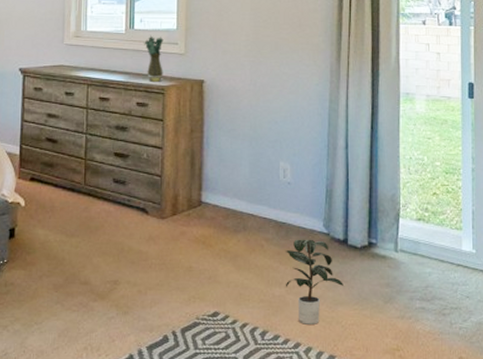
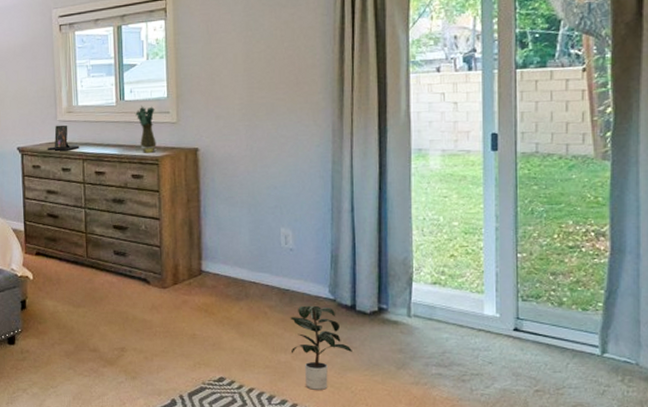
photo frame: none [51,48,85,75] -> present [47,125,80,152]

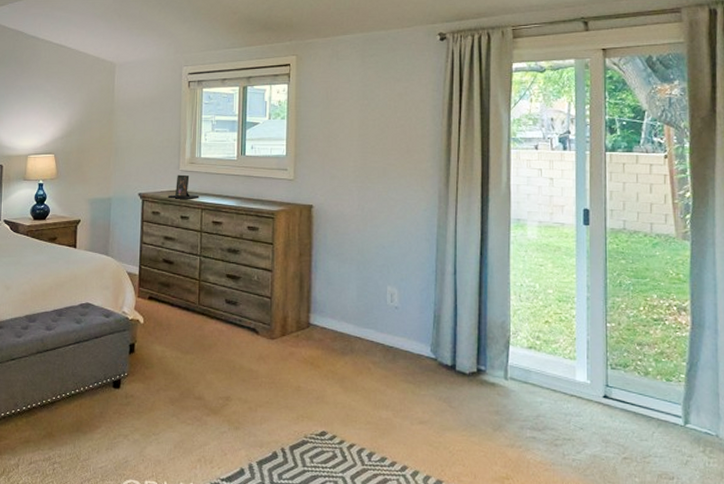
vase: present [135,106,157,153] -> none [255,162,274,207]
potted plant: present [290,305,352,390] -> none [393,363,451,449]

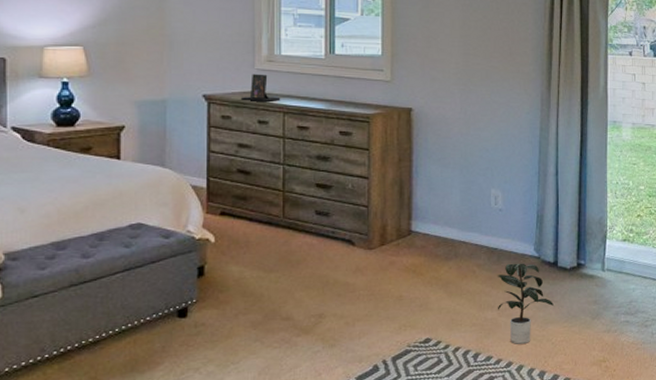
potted plant: none [393,363,451,449] -> present [498,263,554,344]

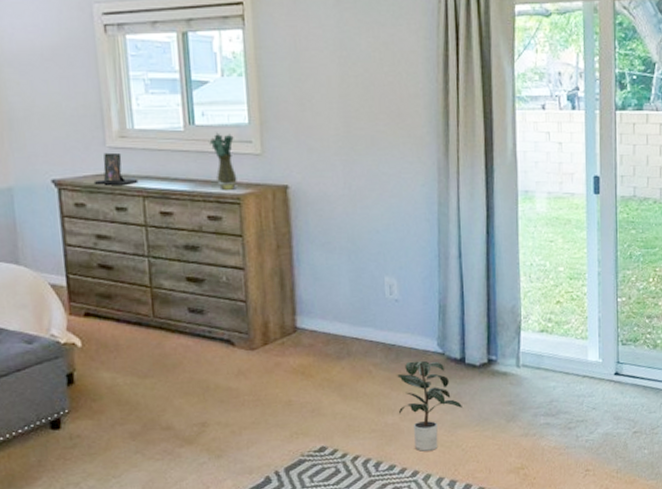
vase: none [346,61,368,110] -> present [209,132,237,190]

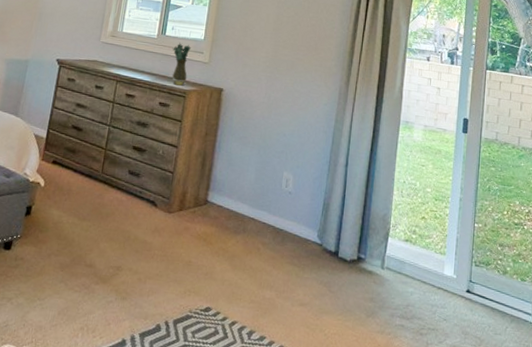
photo frame: present [93,152,139,186] -> none [85,45,117,71]
potted plant: present [397,360,462,452] -> none [276,246,330,330]

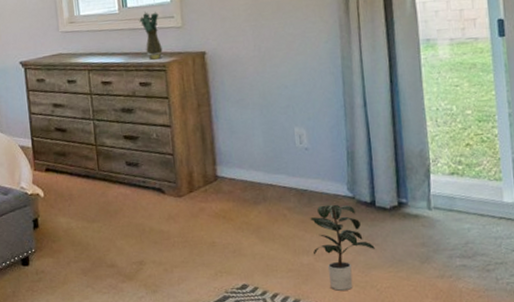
potted plant: none [276,246,330,330] -> present [310,204,375,291]

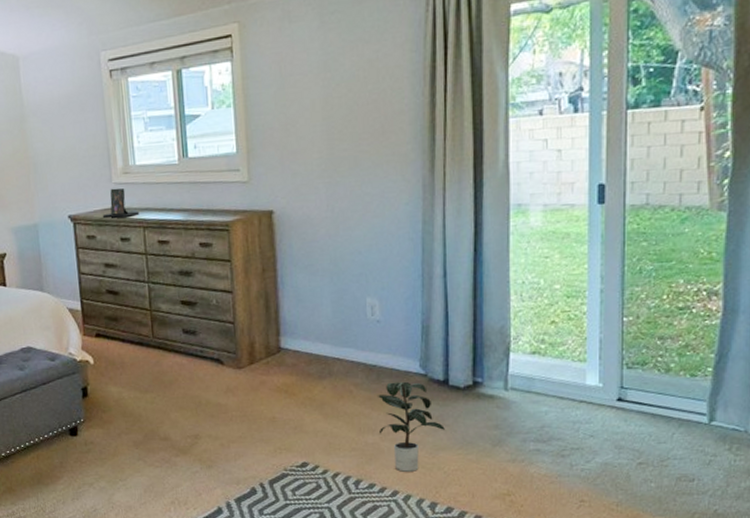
photo frame: none [50,36,84,64] -> present [102,188,140,219]
vase: present [139,12,163,60] -> none [201,163,226,218]

